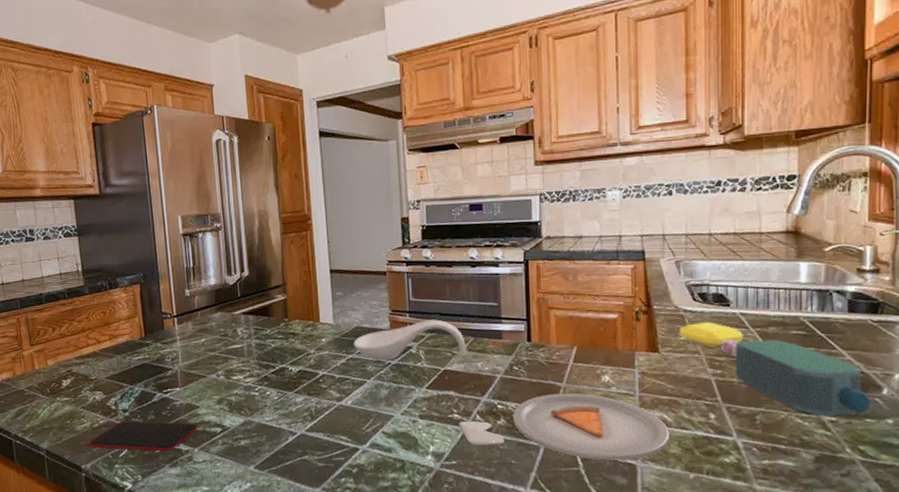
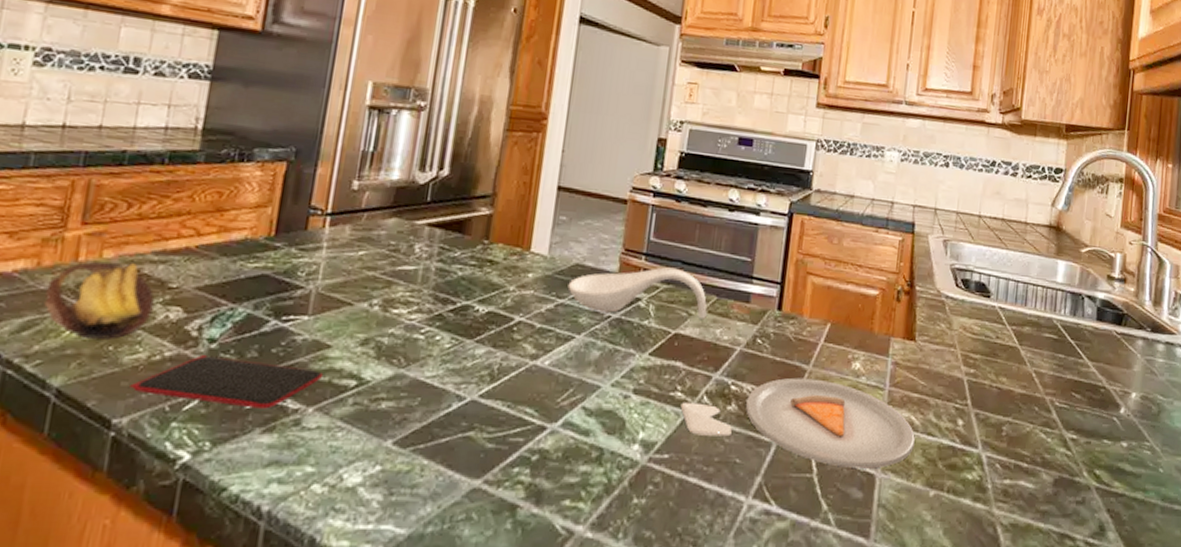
banana: none [22,366,86,418] -> present [44,260,155,340]
soap bar: present [679,321,743,347] -> none [937,311,1000,342]
bottle: present [721,339,871,416] -> none [977,335,1109,434]

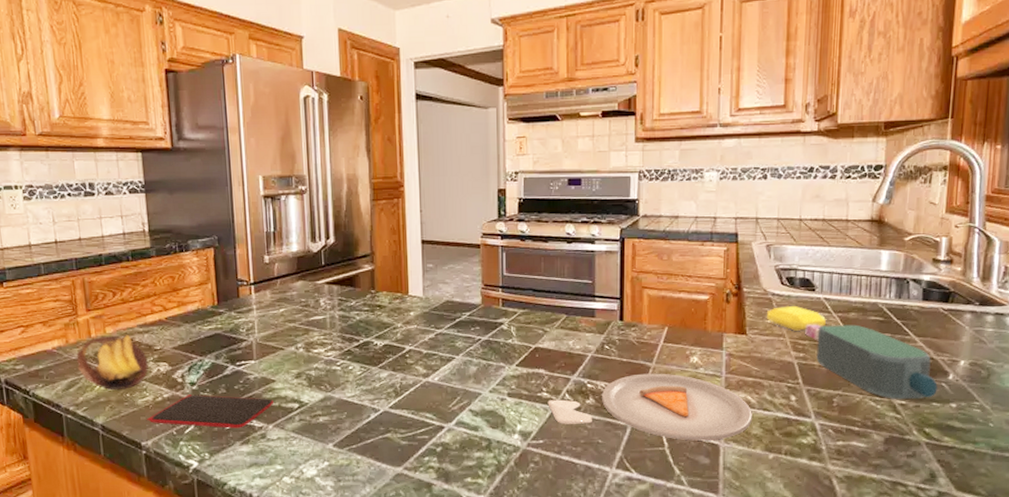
spoon rest: present [567,267,707,319] -> none [443,295,560,336]
soap bar: none [937,311,1000,342] -> present [766,305,826,331]
bottle: none [977,335,1109,434] -> present [805,324,938,399]

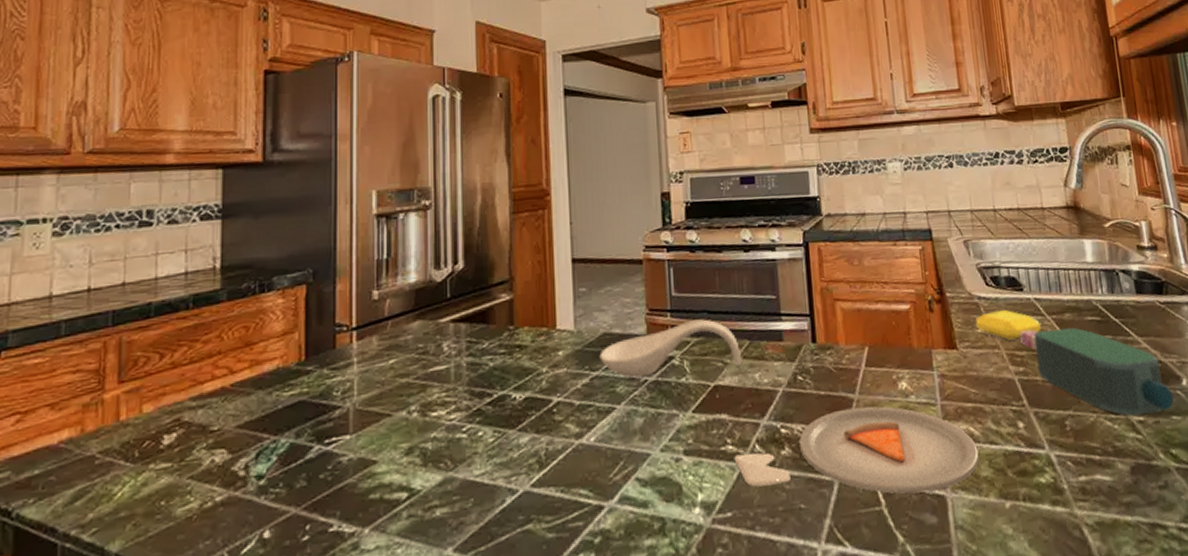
banana: present [75,335,149,391] -> none [92,413,198,498]
smartphone: present [146,394,274,428] -> none [184,488,374,544]
spoon rest: none [443,295,560,336] -> present [599,319,743,378]

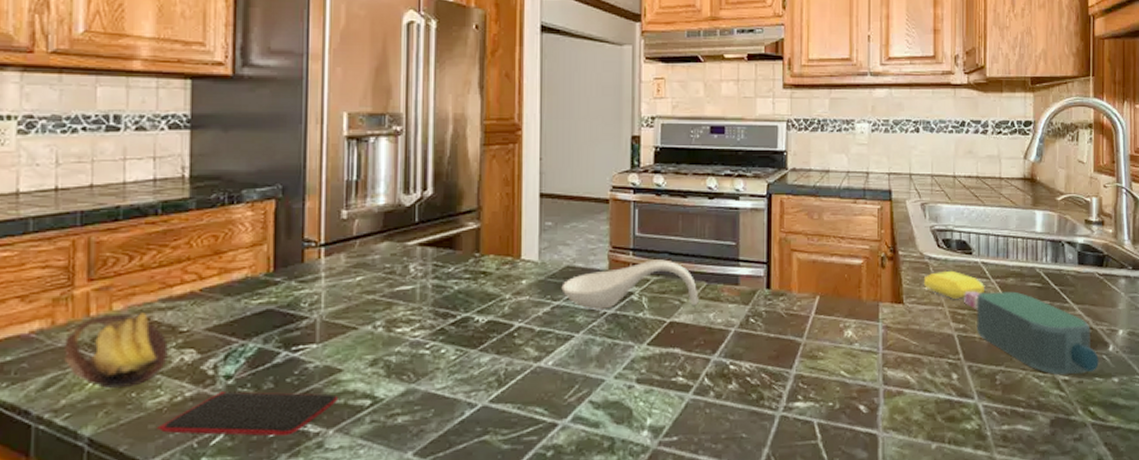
banana: none [92,413,198,498] -> present [63,312,168,389]
smartphone: none [184,488,374,544] -> present [155,391,339,436]
dinner plate: present [734,406,979,494] -> none [683,350,912,431]

